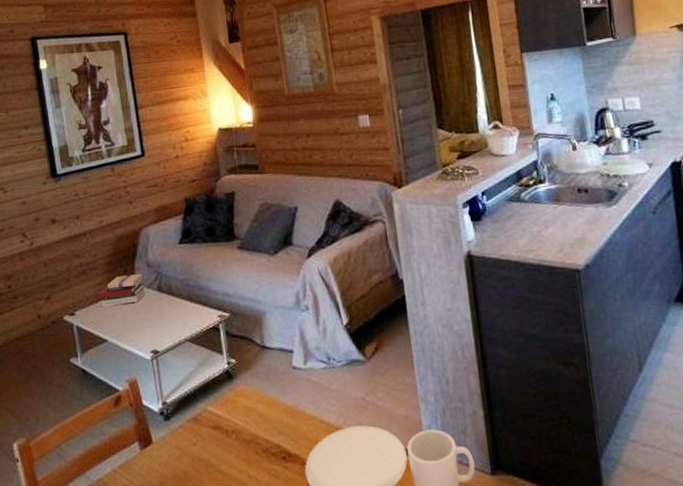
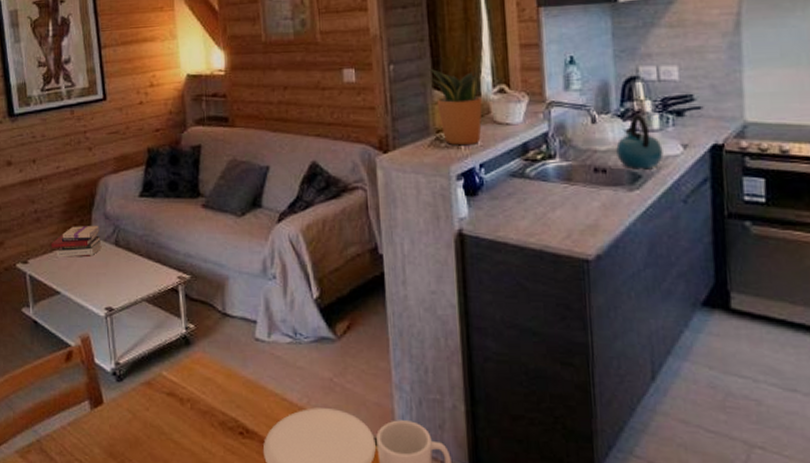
potted plant: none [431,110,481,178] -> present [427,68,482,146]
kettle: none [594,140,634,188] -> present [616,114,664,170]

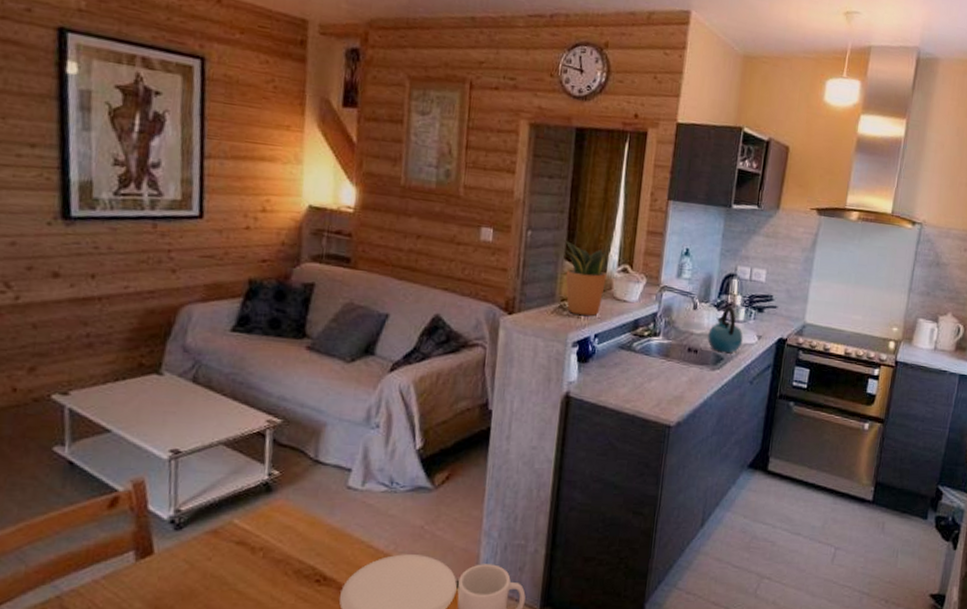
books: present [50,226,102,257] -> none [104,356,175,392]

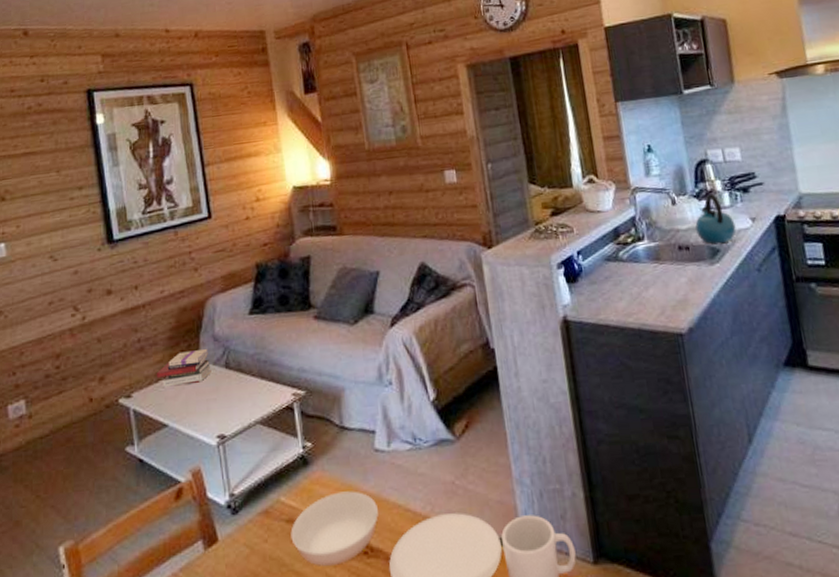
books: none [104,356,175,392] -> present [156,349,211,387]
bowl: none [238,522,339,590] -> present [290,491,378,567]
potted plant: present [561,239,608,317] -> none [522,163,576,236]

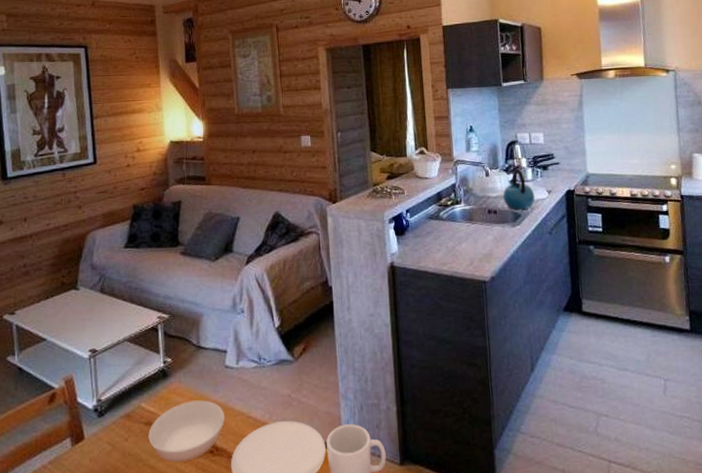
books: present [156,349,211,387] -> none [38,276,88,307]

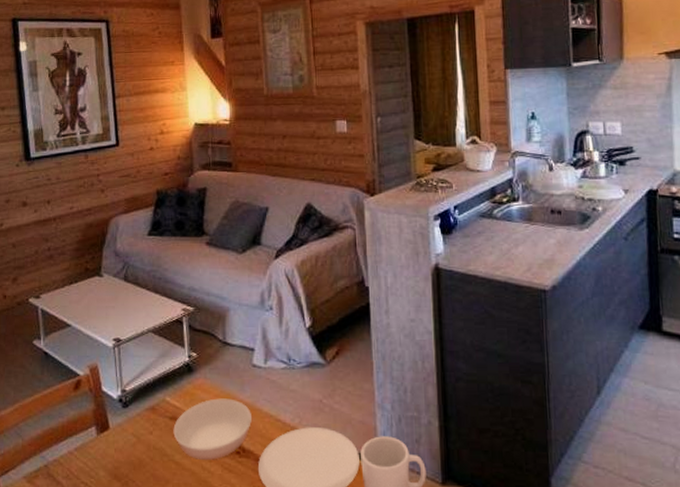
kettle: present [503,169,535,210] -> none [569,164,608,211]

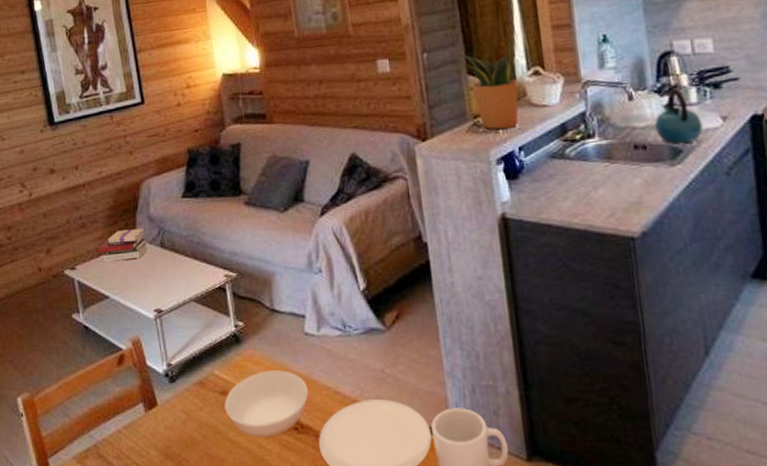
books: none [62,263,112,292] -> present [97,229,148,262]
potted plant: none [409,121,457,190] -> present [460,54,519,131]
kettle: none [569,164,608,211] -> present [655,89,703,144]

